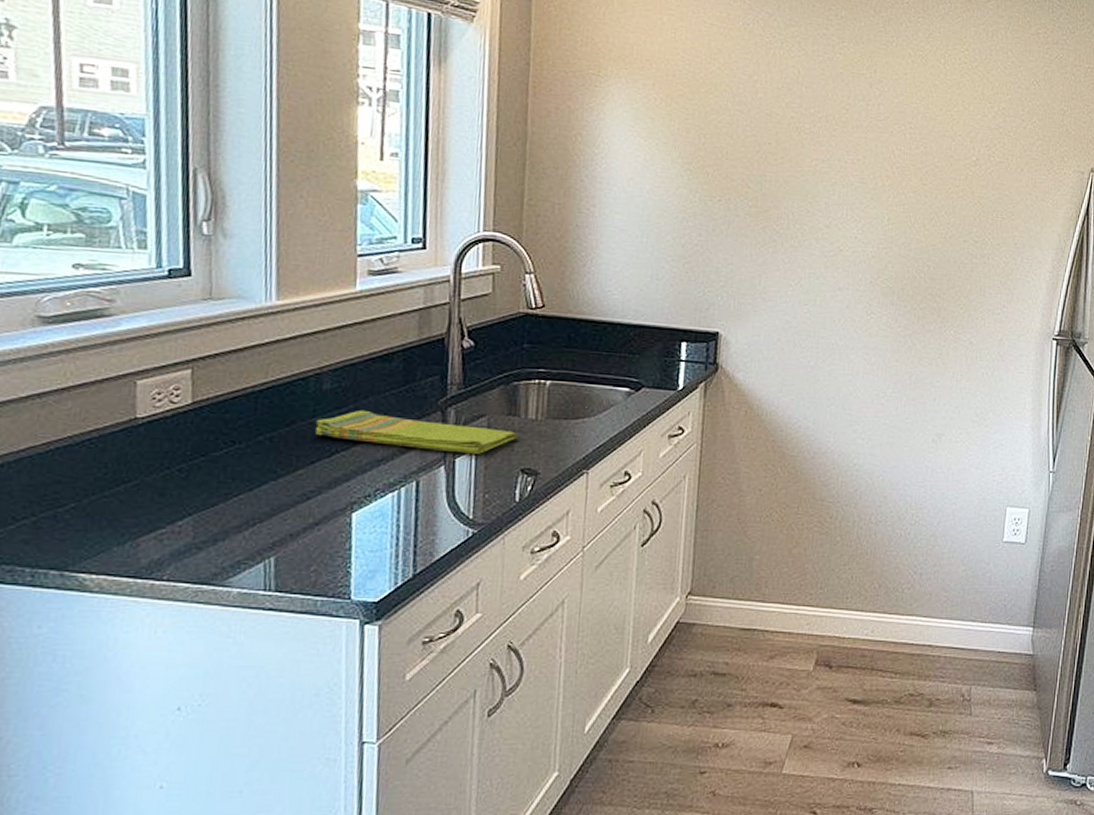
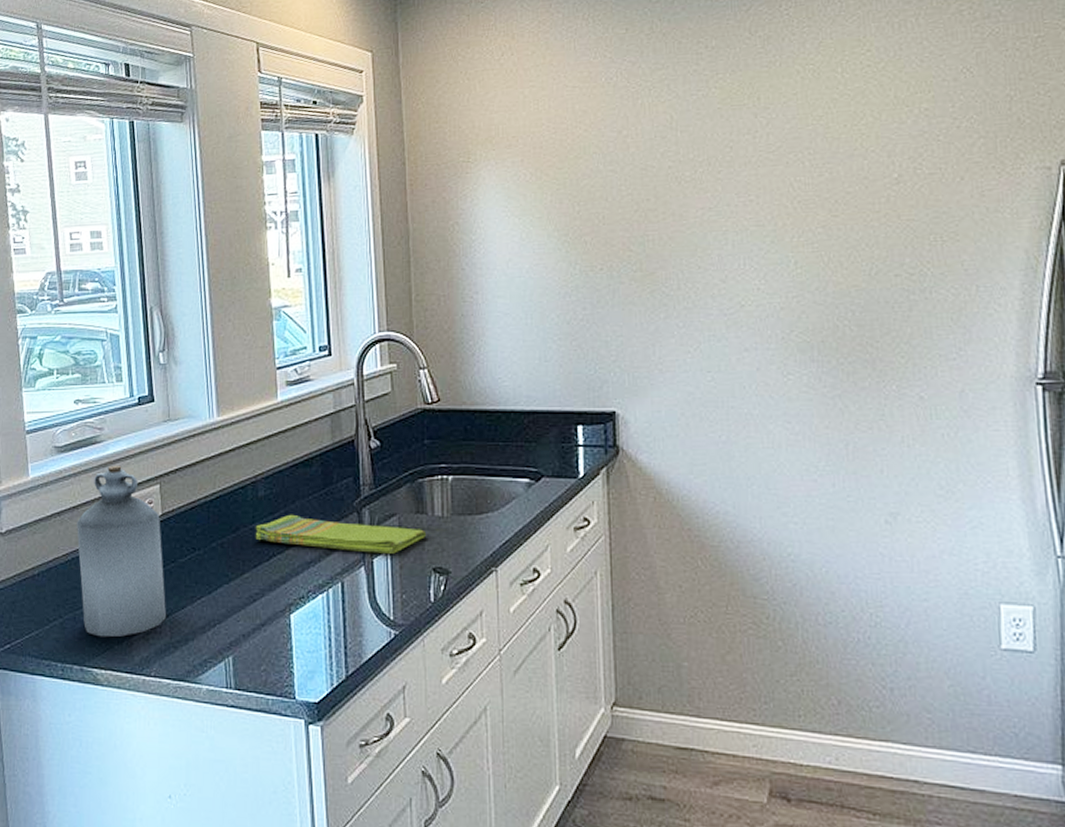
bottle: none [65,343,190,538] -> present [77,465,167,638]

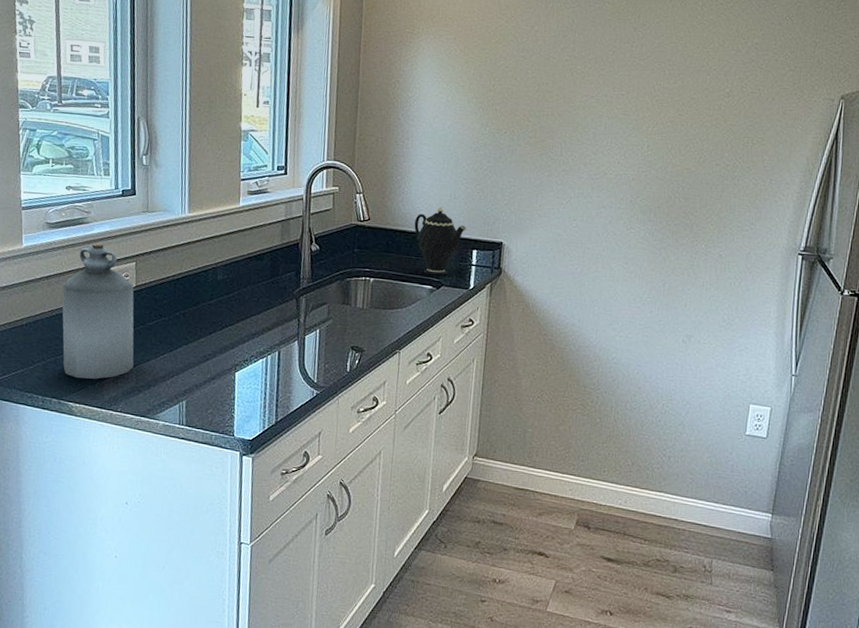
dish towel: present [255,514,427,554] -> none [212,295,349,333]
teapot: none [497,374,567,464] -> present [414,206,468,276]

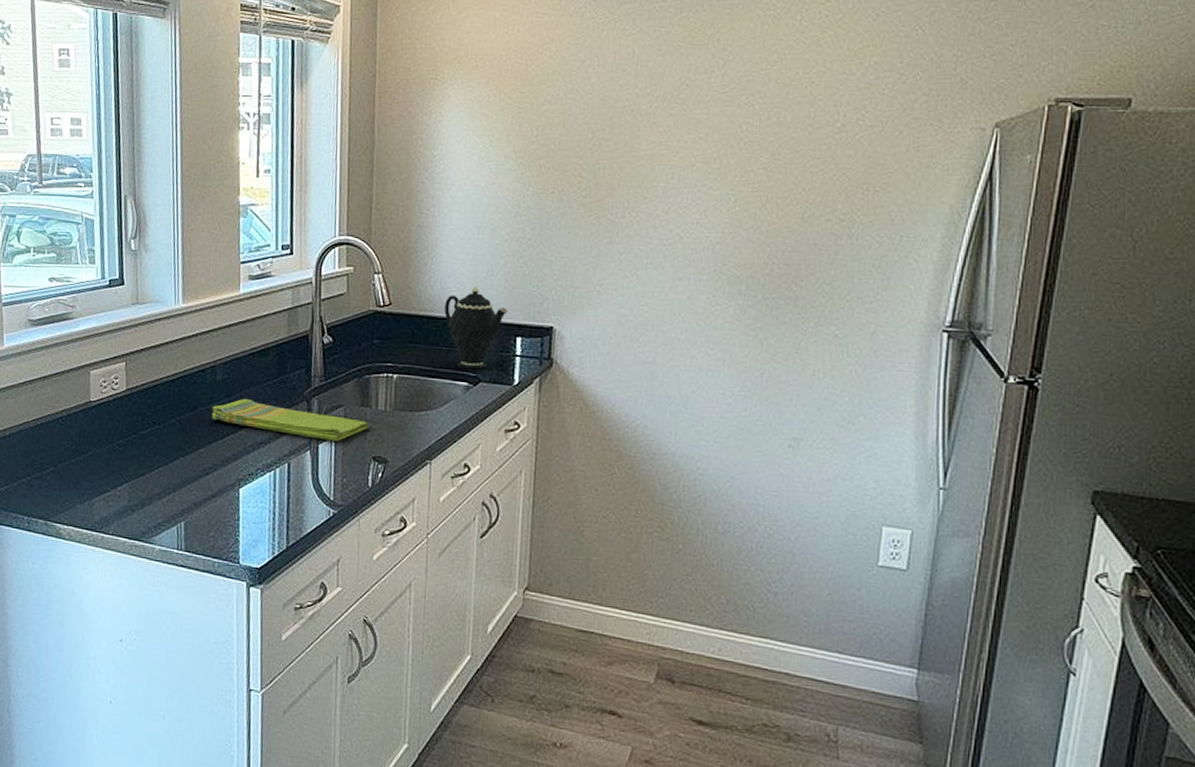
bottle: present [62,242,134,379] -> none [46,341,126,497]
dish towel: none [212,295,349,333] -> present [211,398,370,441]

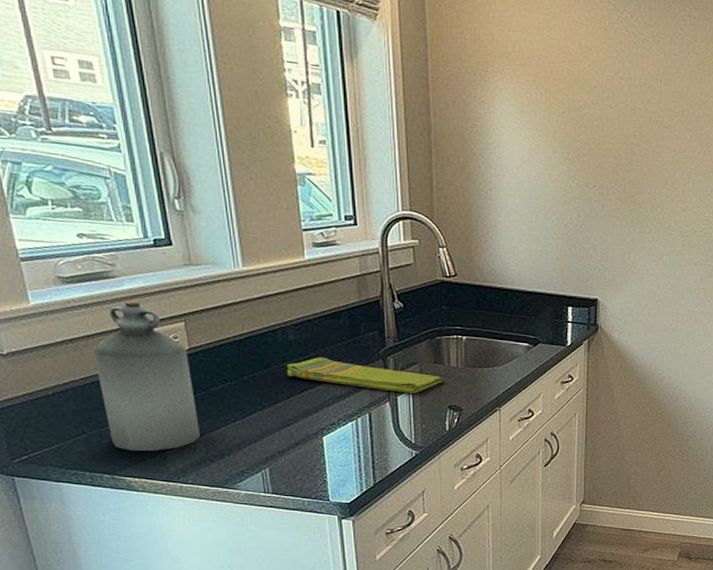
bottle: none [46,341,126,497] -> present [93,300,201,452]
teapot: present [444,286,510,370] -> none [505,262,561,333]

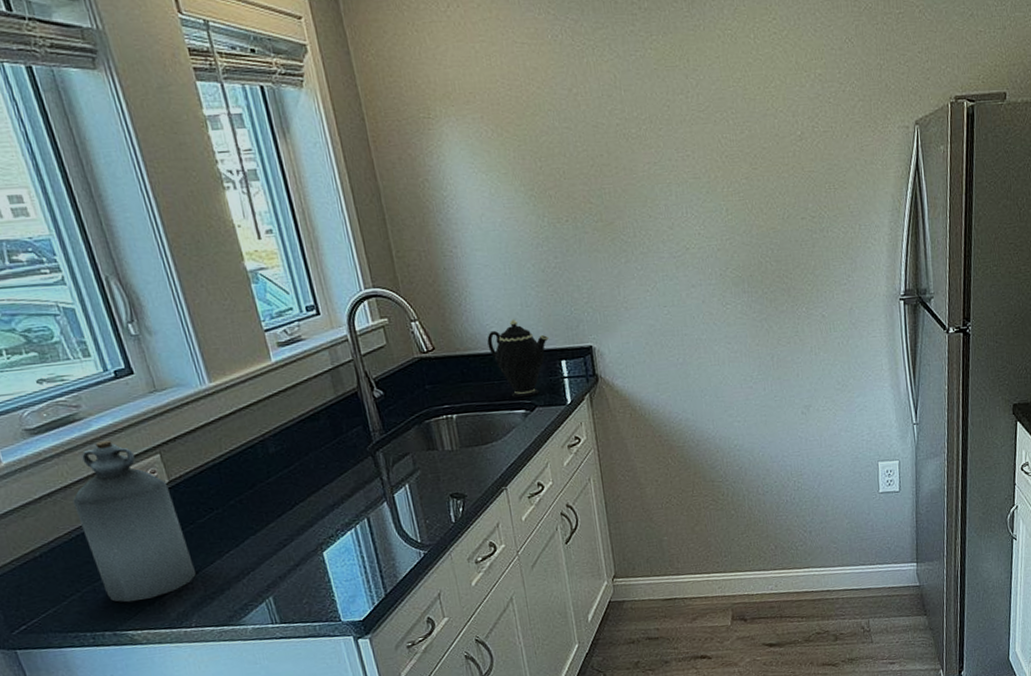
dish towel: present [286,357,444,393] -> none [272,463,440,493]
teapot: none [505,262,561,333] -> present [487,319,550,398]

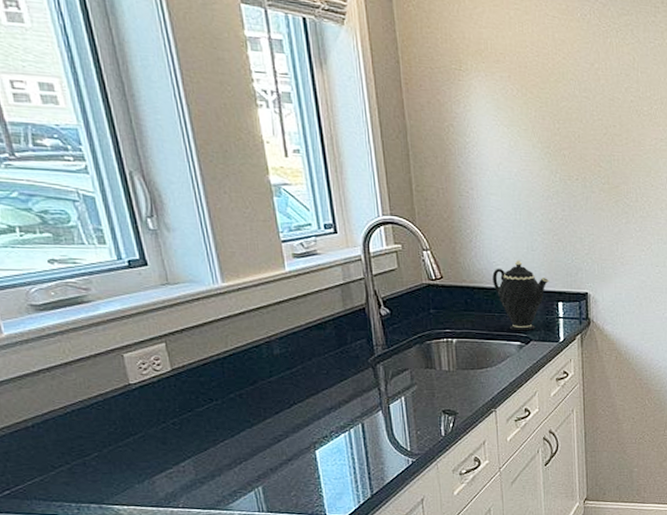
bottle: present [73,440,197,603] -> none [72,324,190,479]

